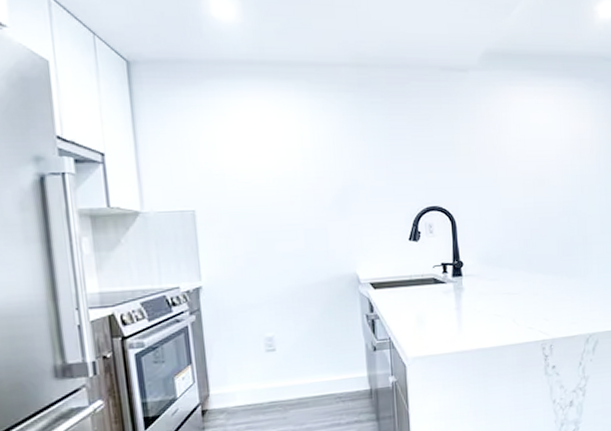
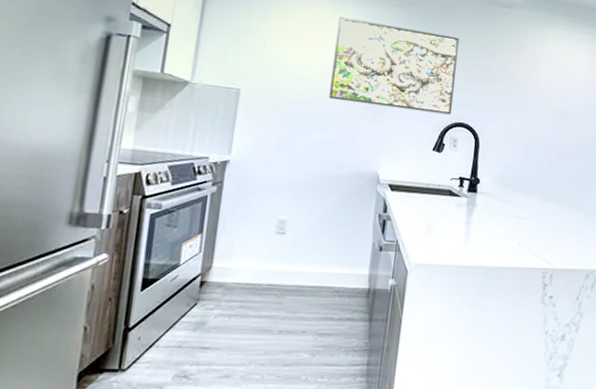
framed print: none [282,113,422,205] -> present [329,16,460,115]

